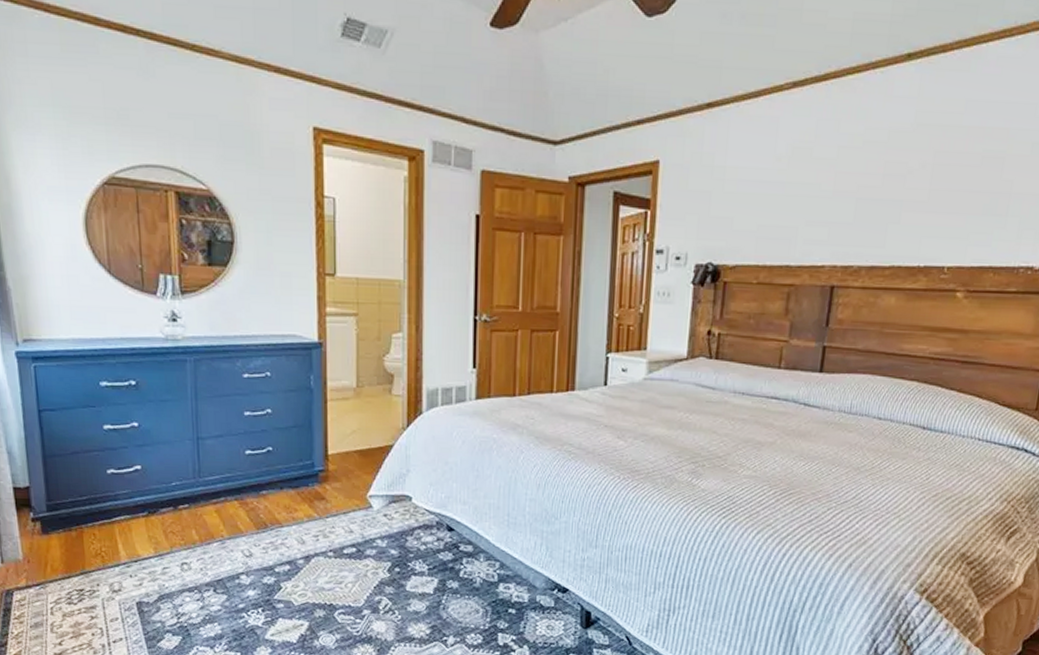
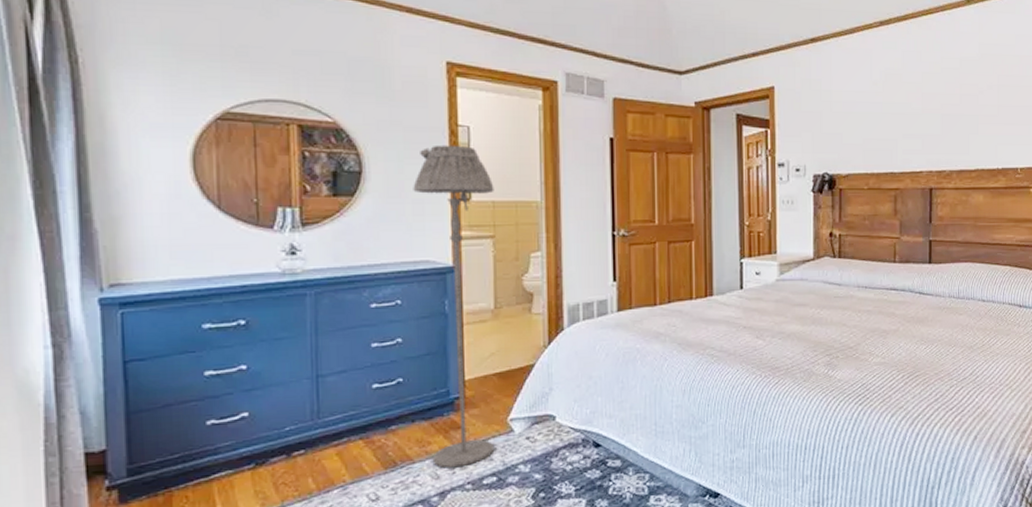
floor lamp: none [281,216,358,535] -> present [413,145,494,468]

